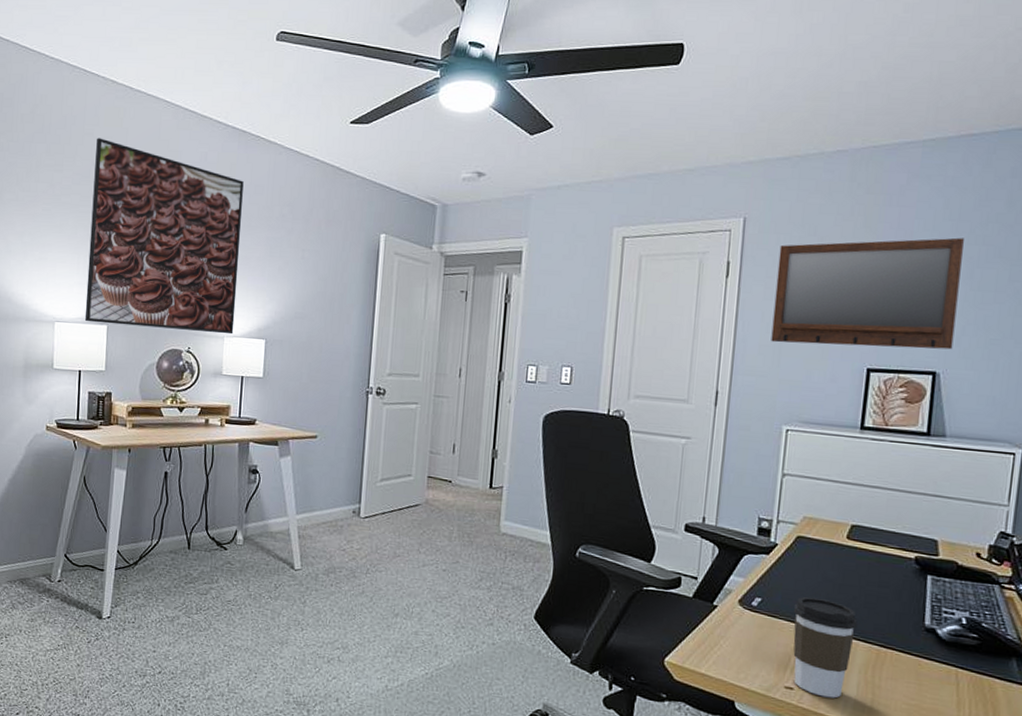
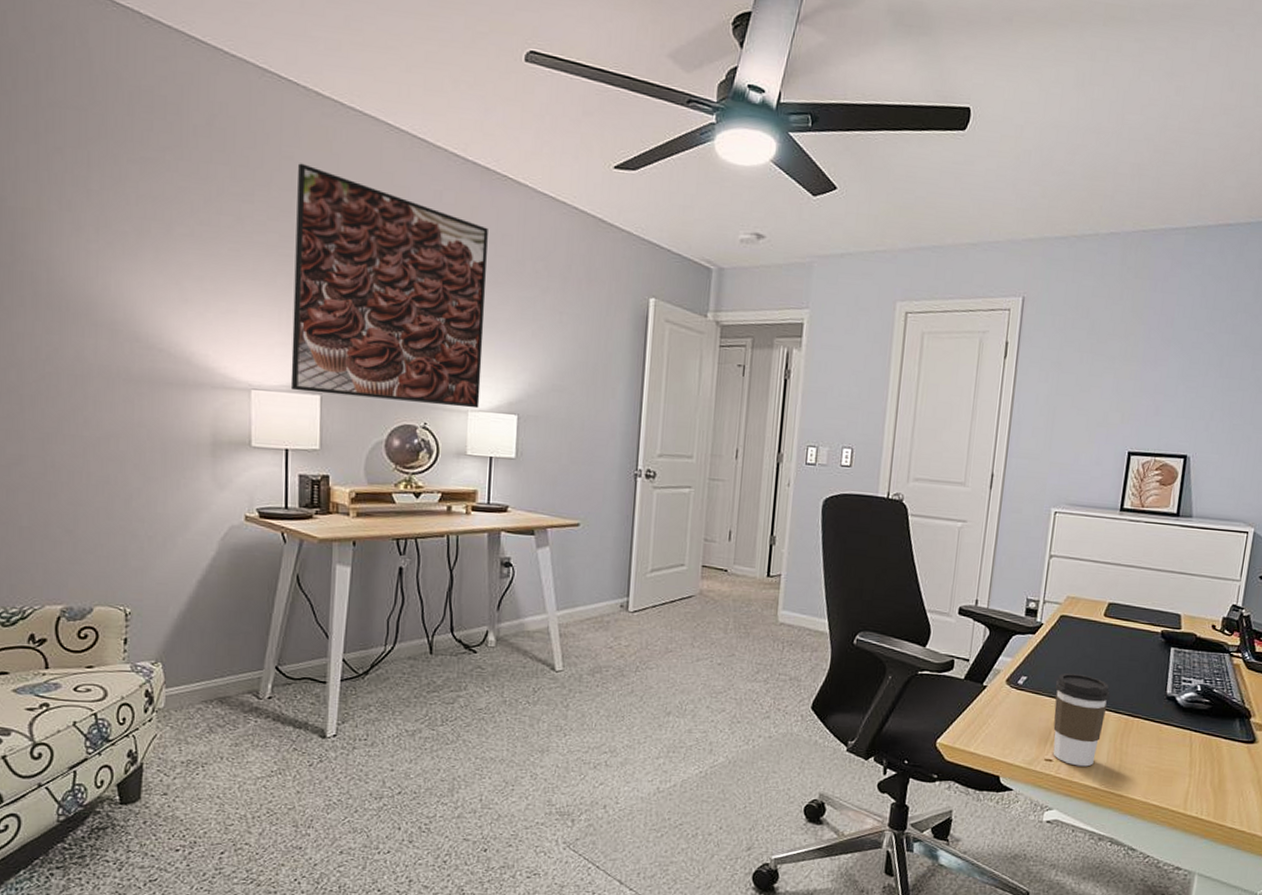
home mirror: present [771,237,964,350] -> none [1044,325,1217,434]

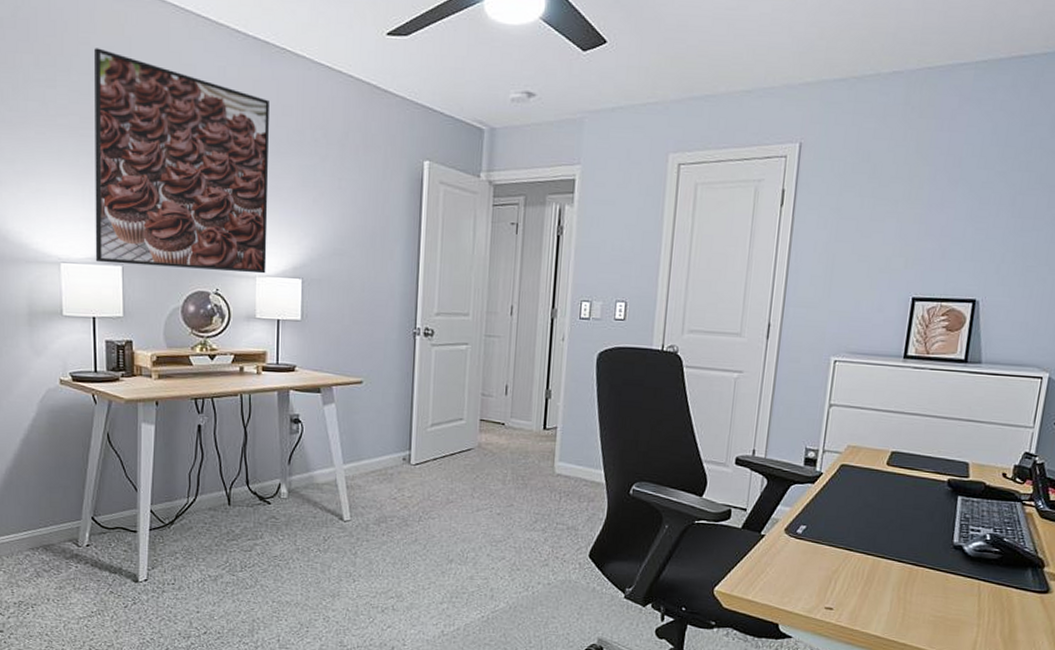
coffee cup: present [1053,672,1110,767] -> none [833,522,893,615]

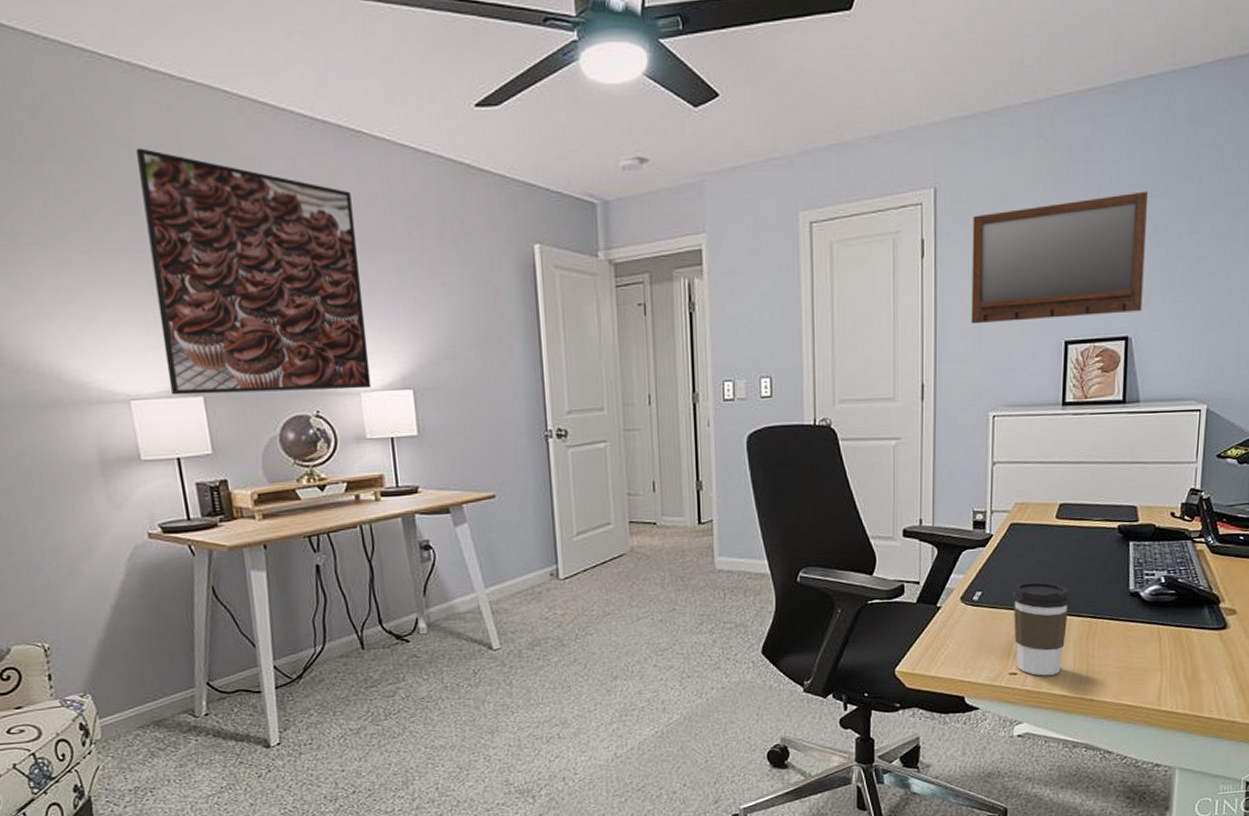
home mirror: none [822,163,1009,277] -> present [971,191,1148,324]
coffee cup: none [833,522,893,615] -> present [1012,581,1070,676]

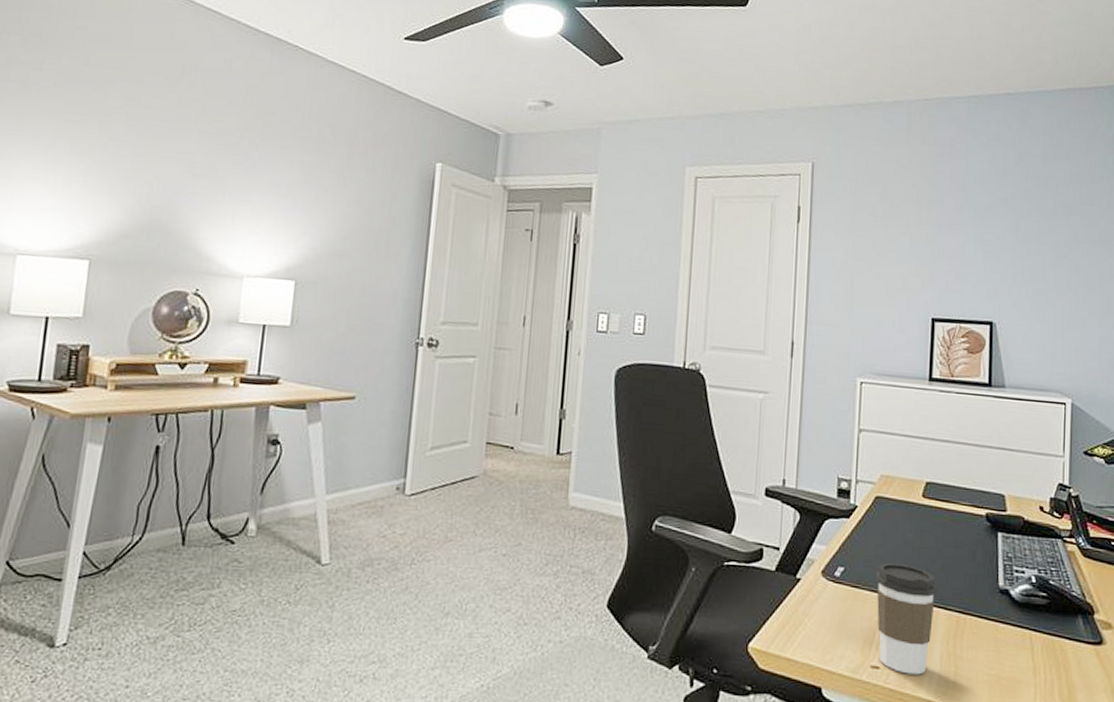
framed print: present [136,148,372,395] -> none [58,33,276,274]
home mirror: present [971,191,1148,324] -> none [842,190,1008,300]

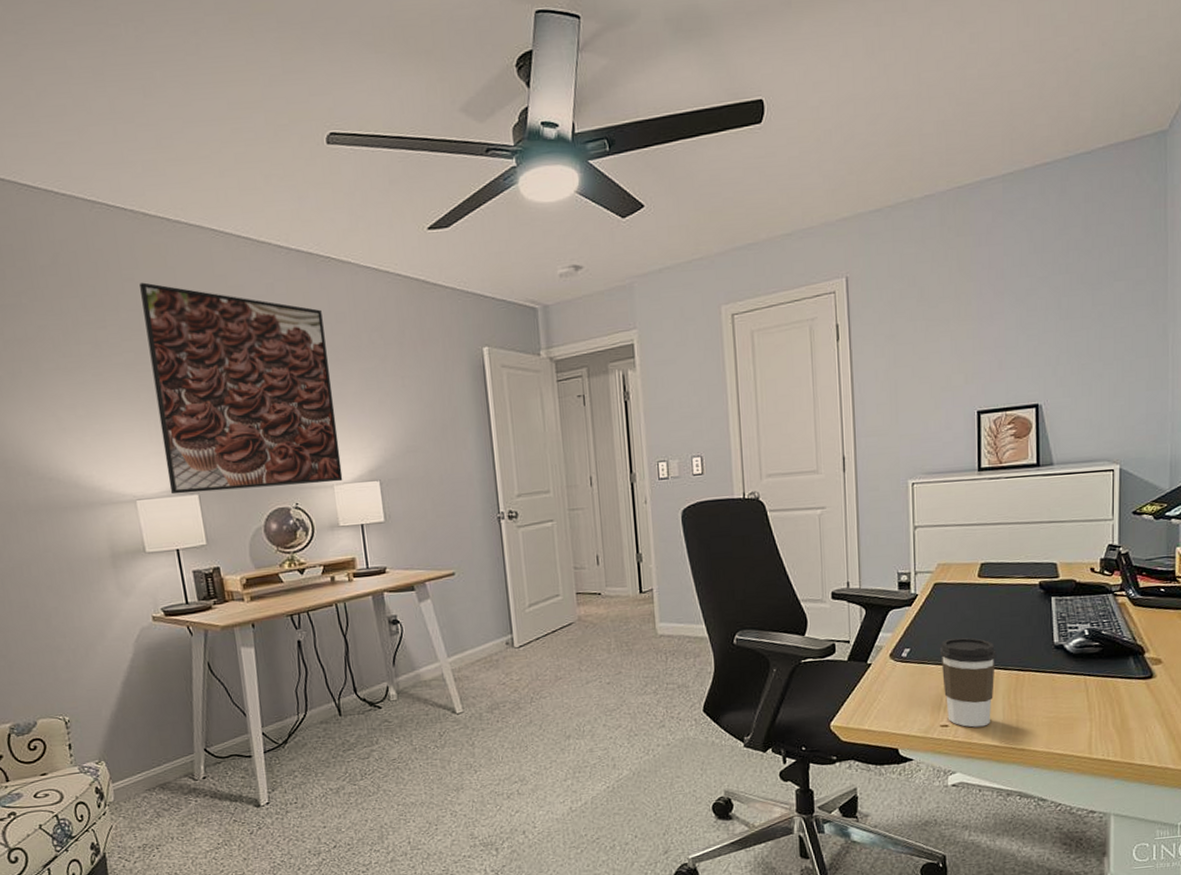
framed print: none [58,33,276,274] -> present [139,282,343,495]

